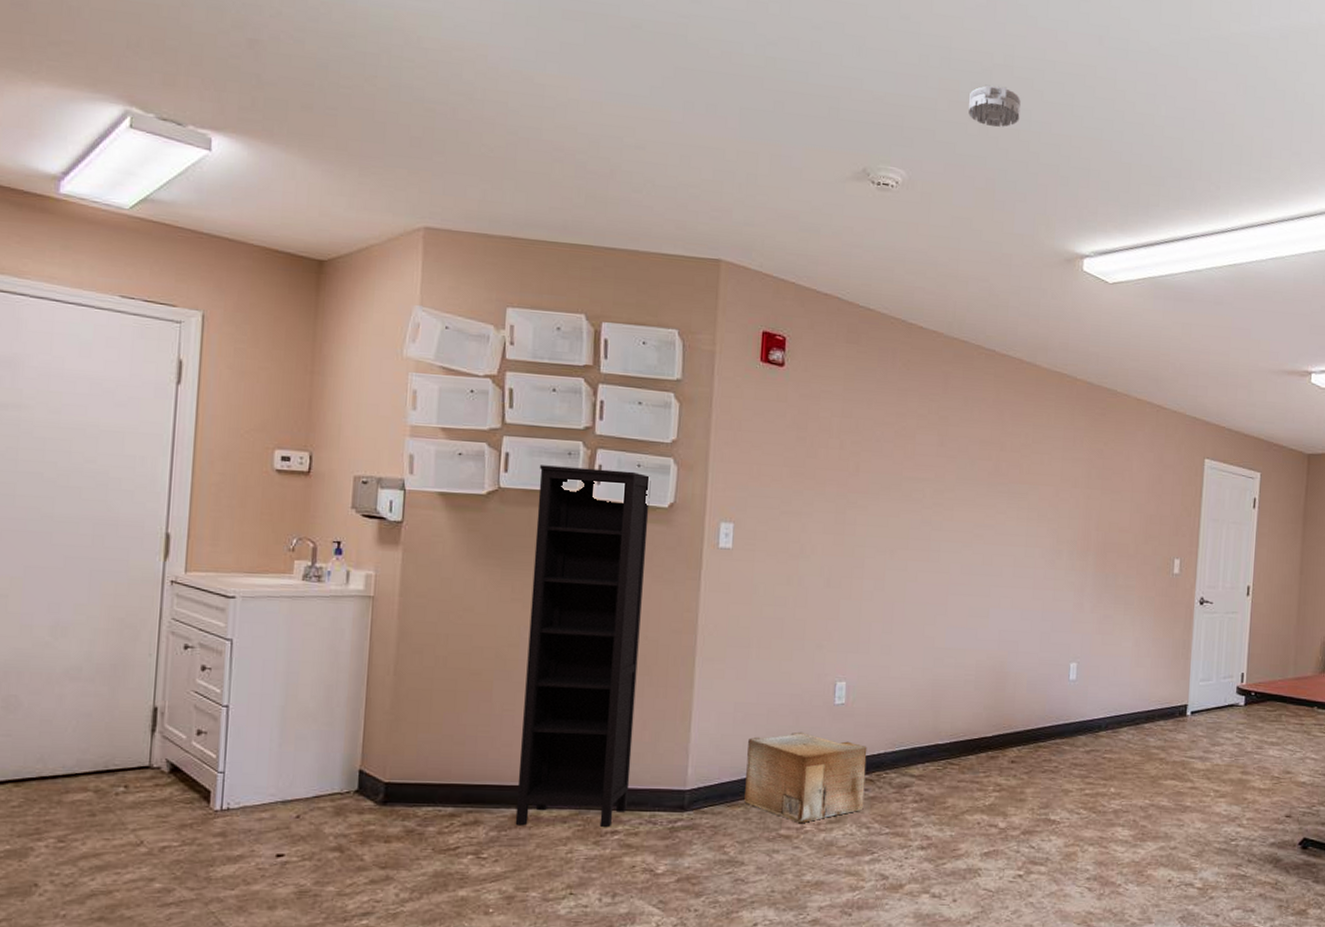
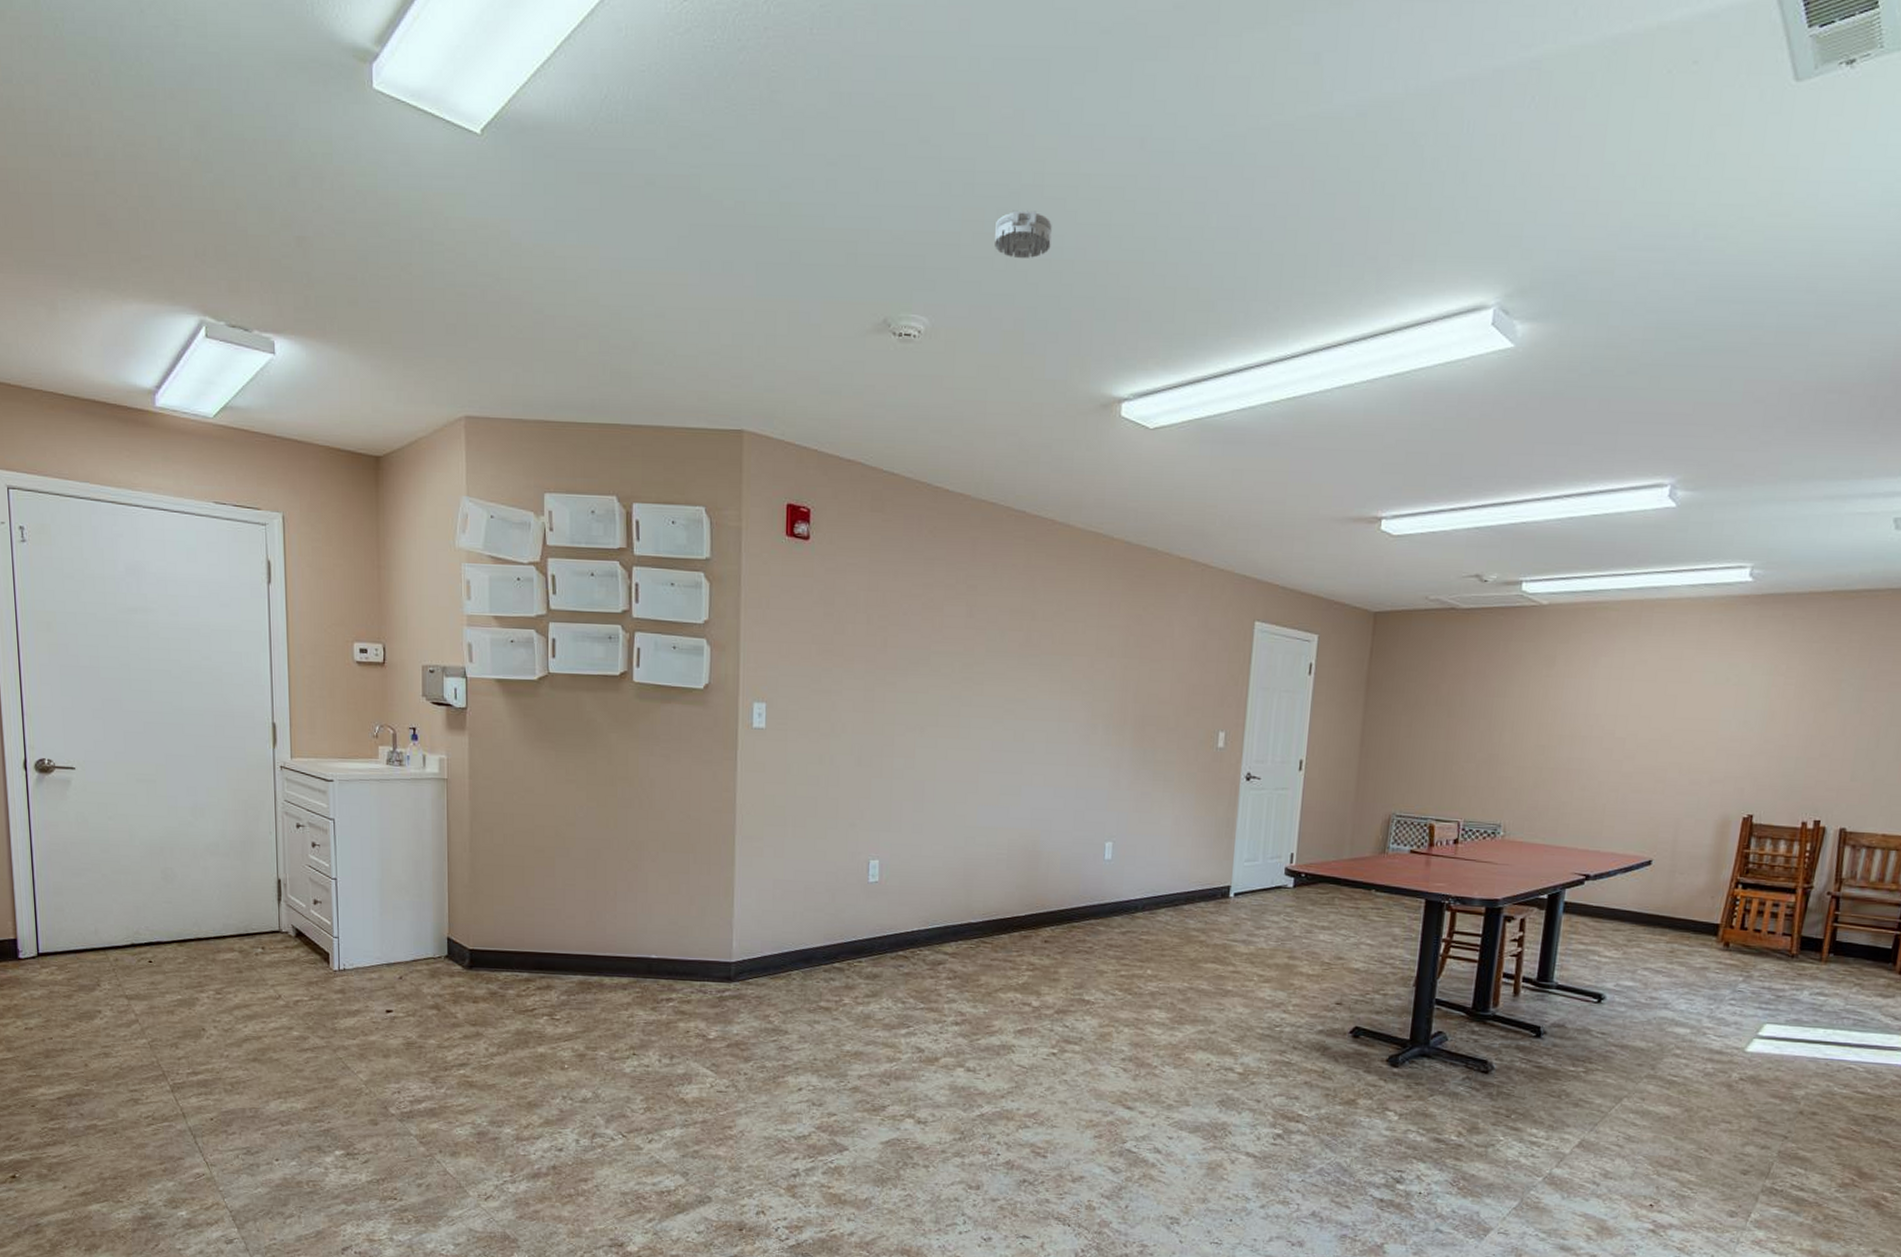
bookcase: present [515,465,651,827] -> none [582,650,686,995]
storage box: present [744,731,867,824] -> none [786,908,901,997]

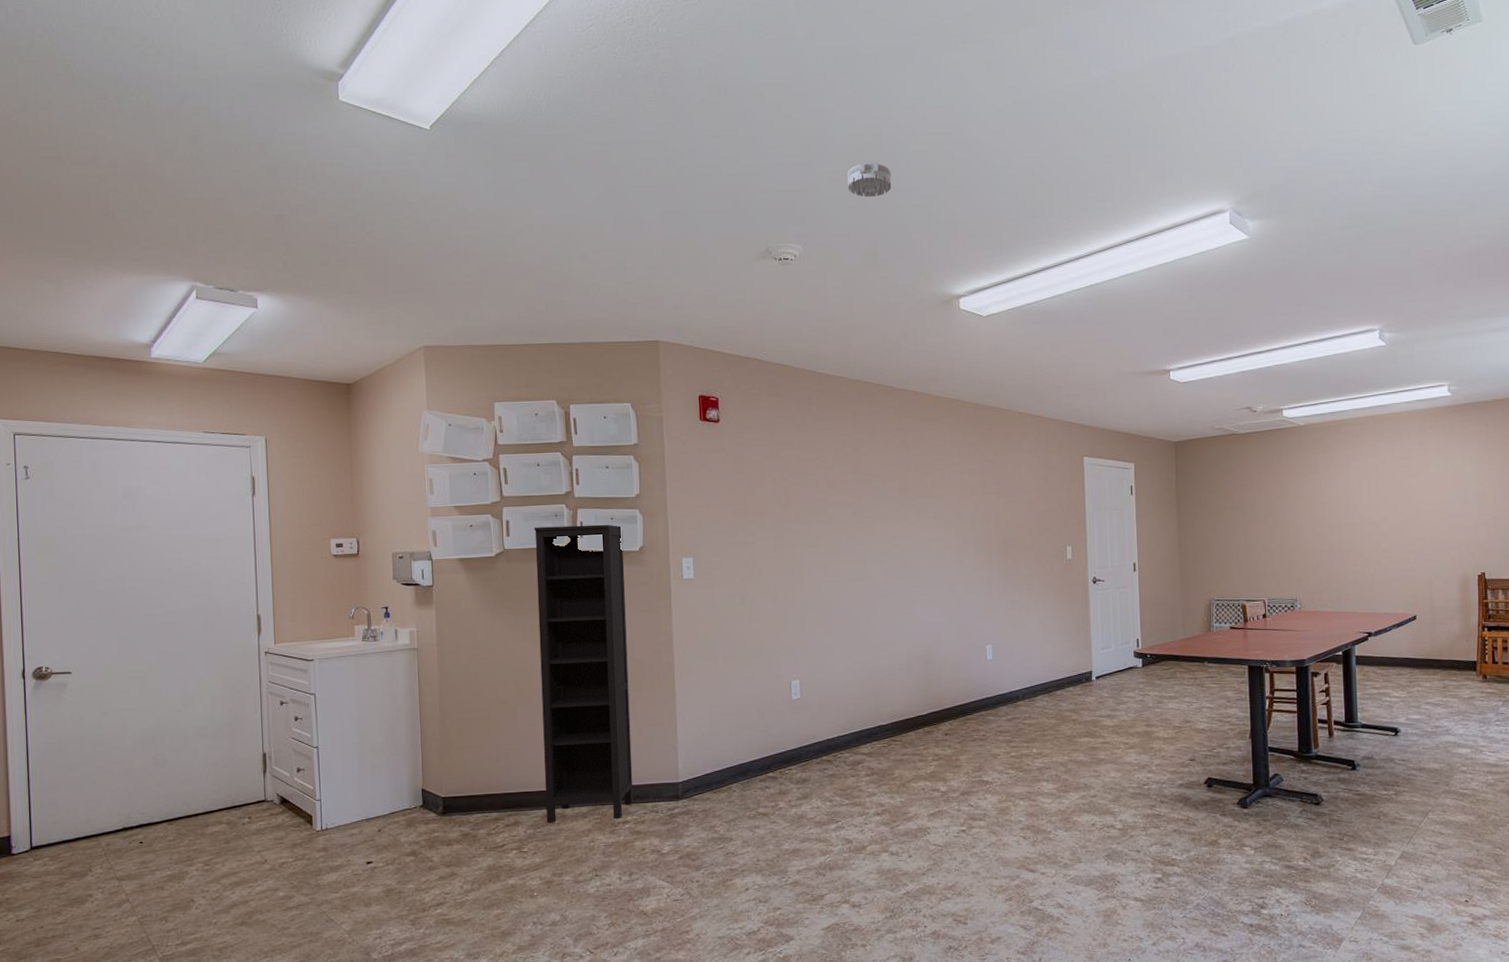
bookcase: none [582,650,686,995] -> present [533,524,634,823]

